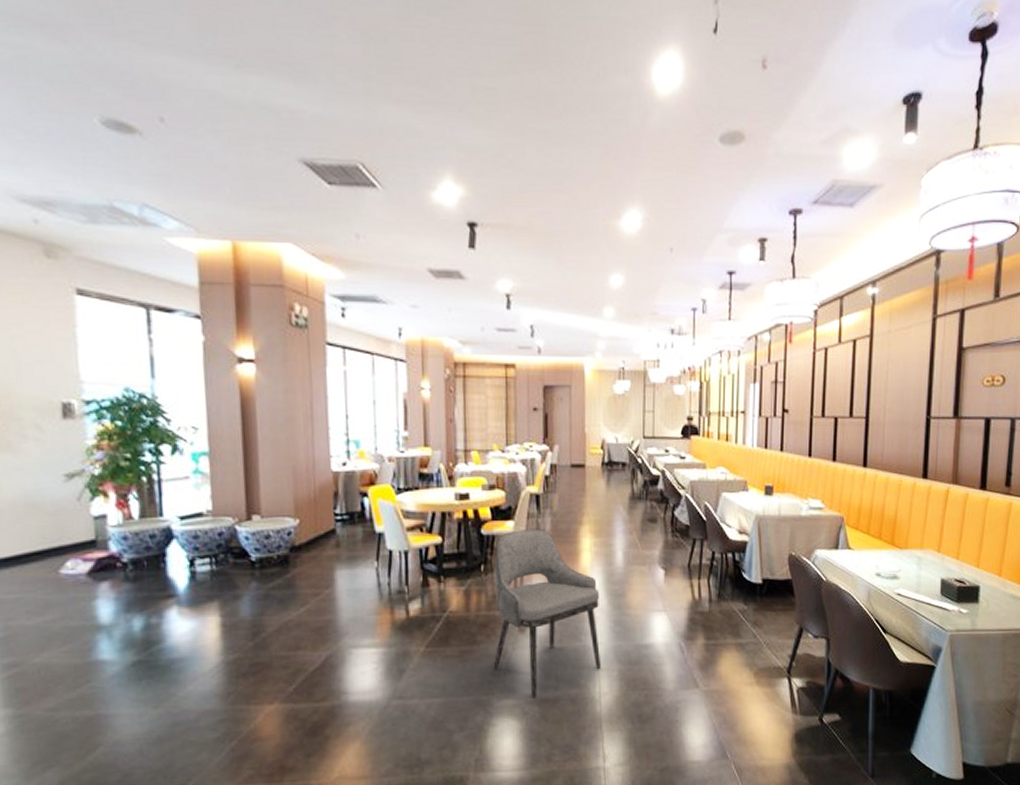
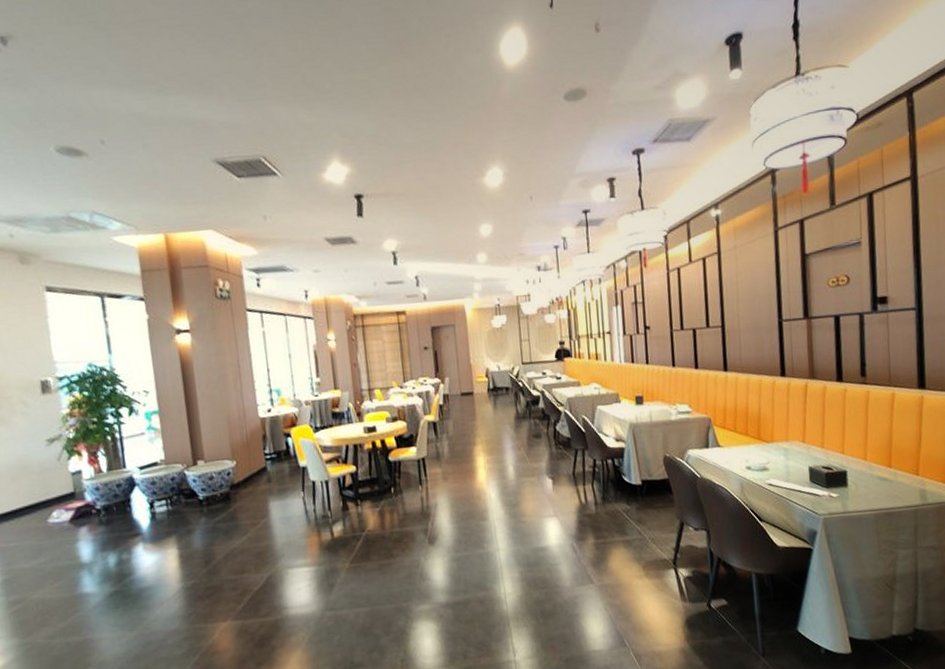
dining chair: present [493,528,602,698] -> none [402,452,504,602]

